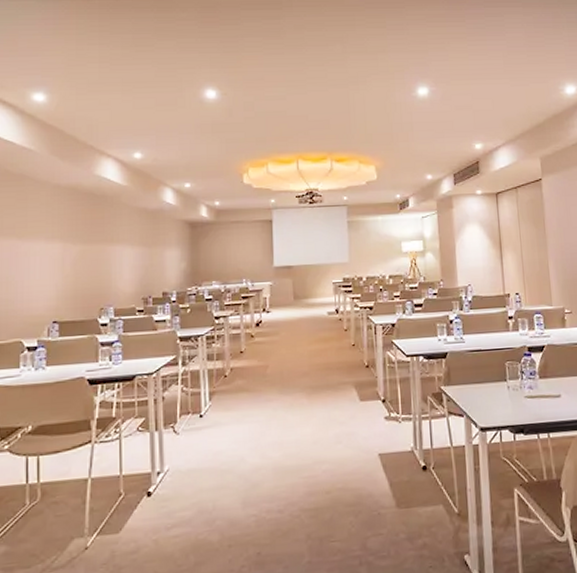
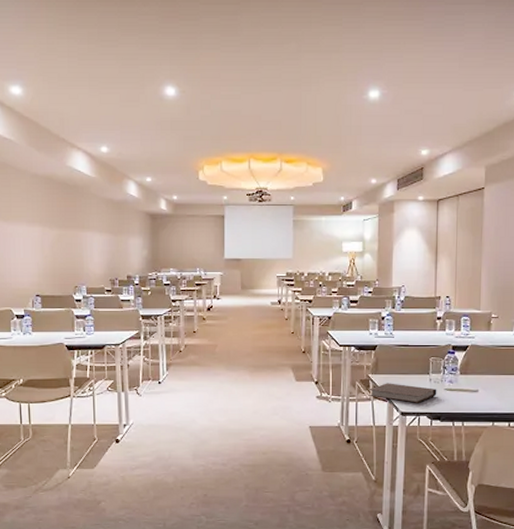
notebook: none [443,394,517,416] -> present [369,383,437,403]

